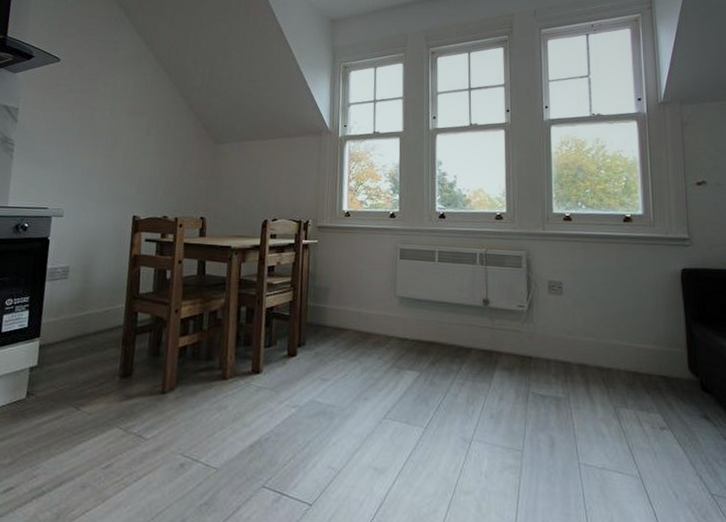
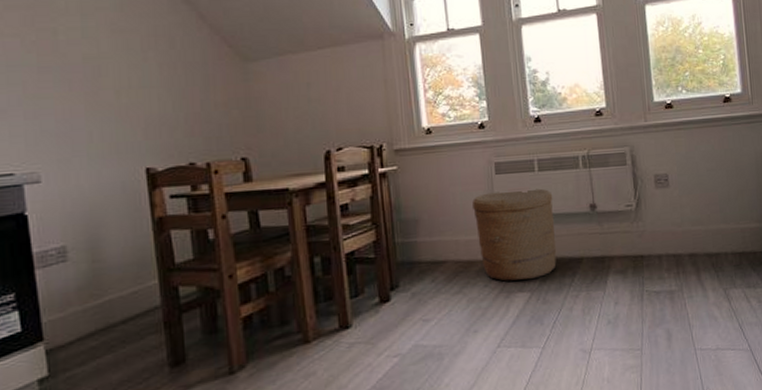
basket: none [377,274,449,360] -> present [472,188,557,282]

